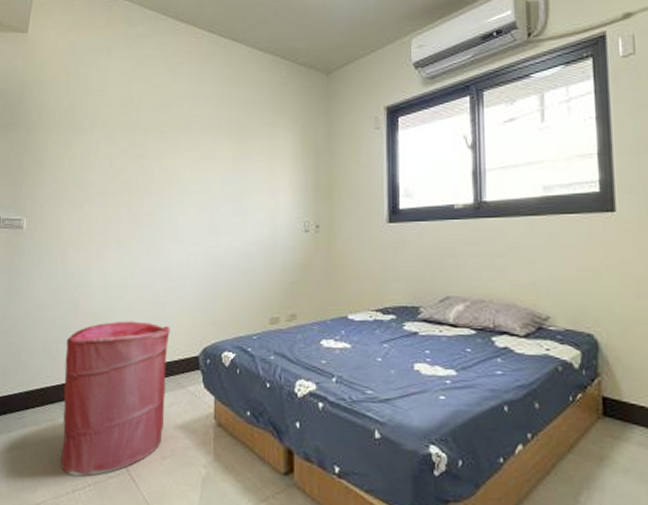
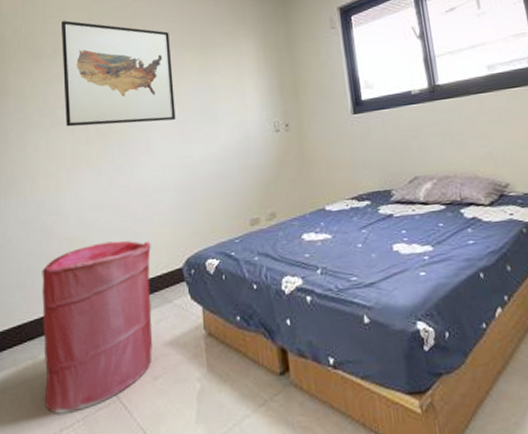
wall art: none [99,96,207,208] -> present [60,20,176,127]

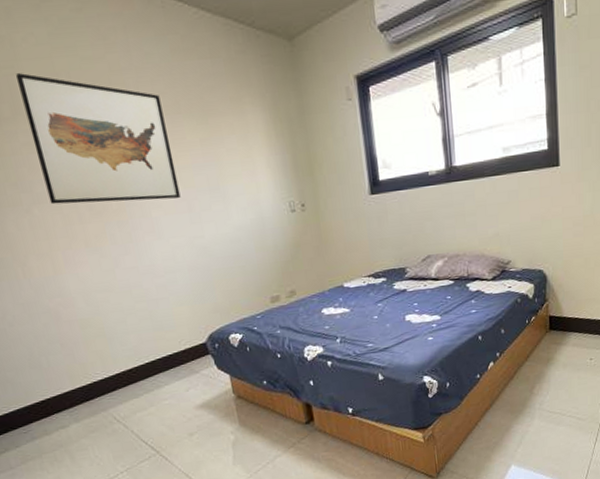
laundry hamper: present [42,241,152,414] -> none [55,320,186,469]

